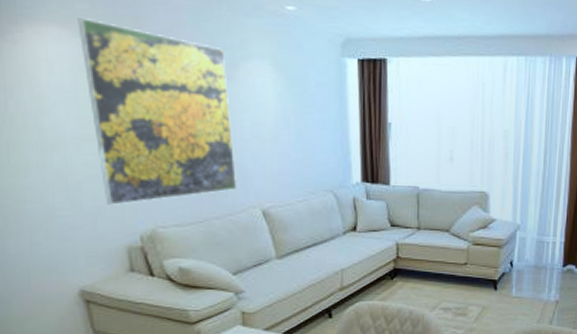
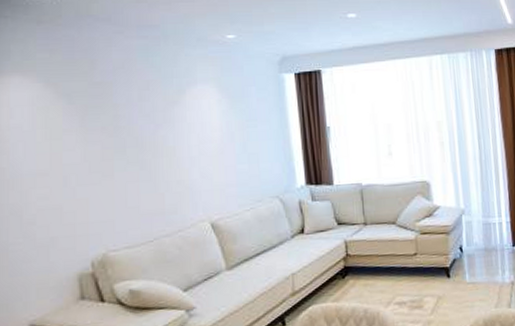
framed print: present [77,18,236,205] -> none [38,66,185,235]

